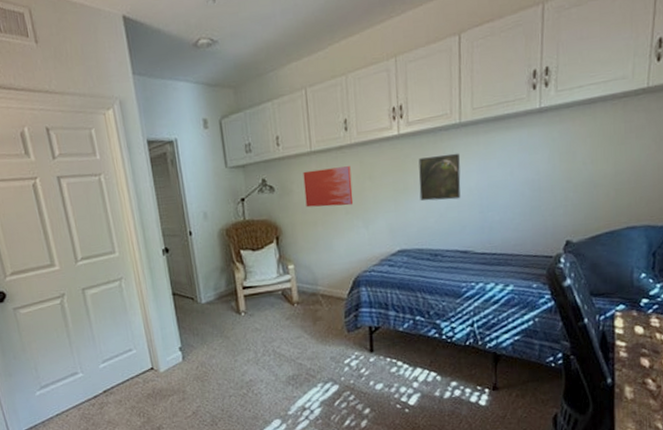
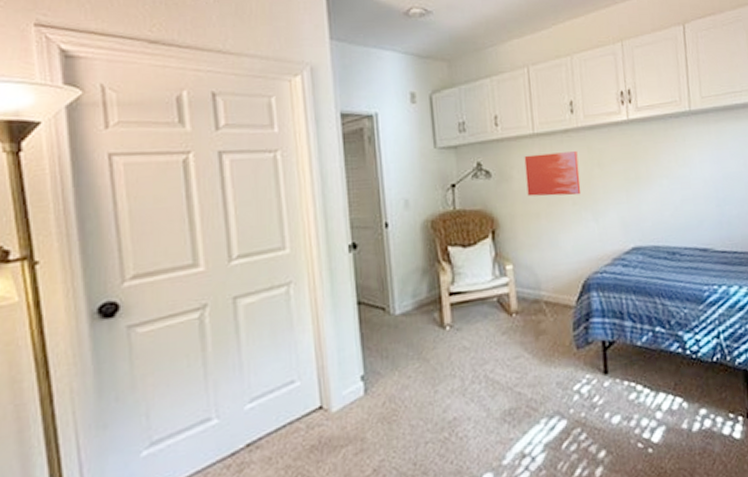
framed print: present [418,153,461,201] -> none [649,141,696,192]

